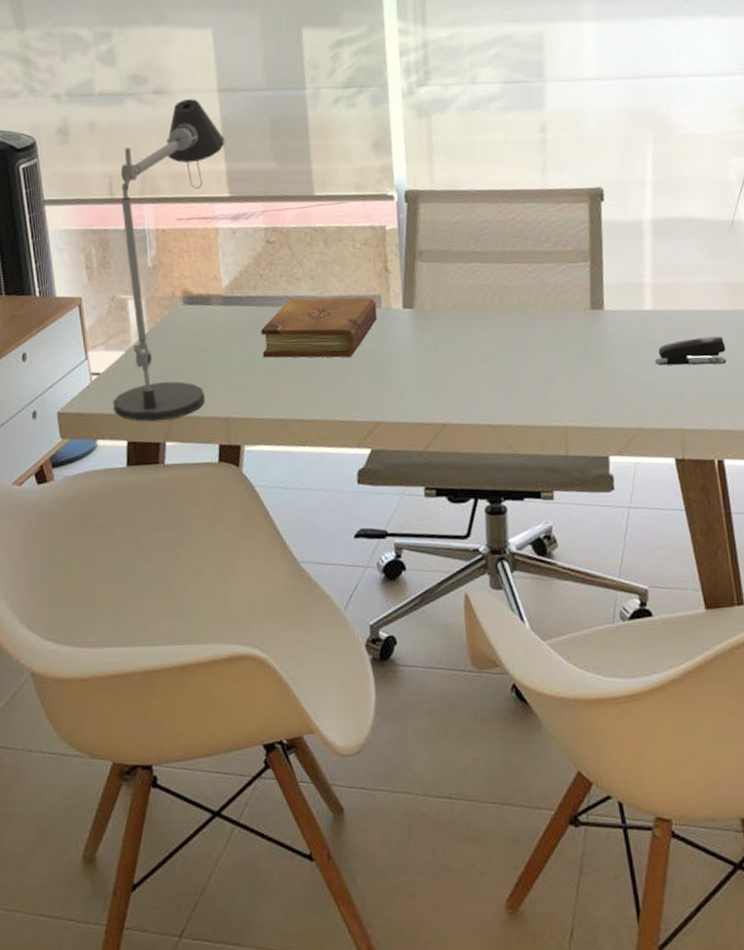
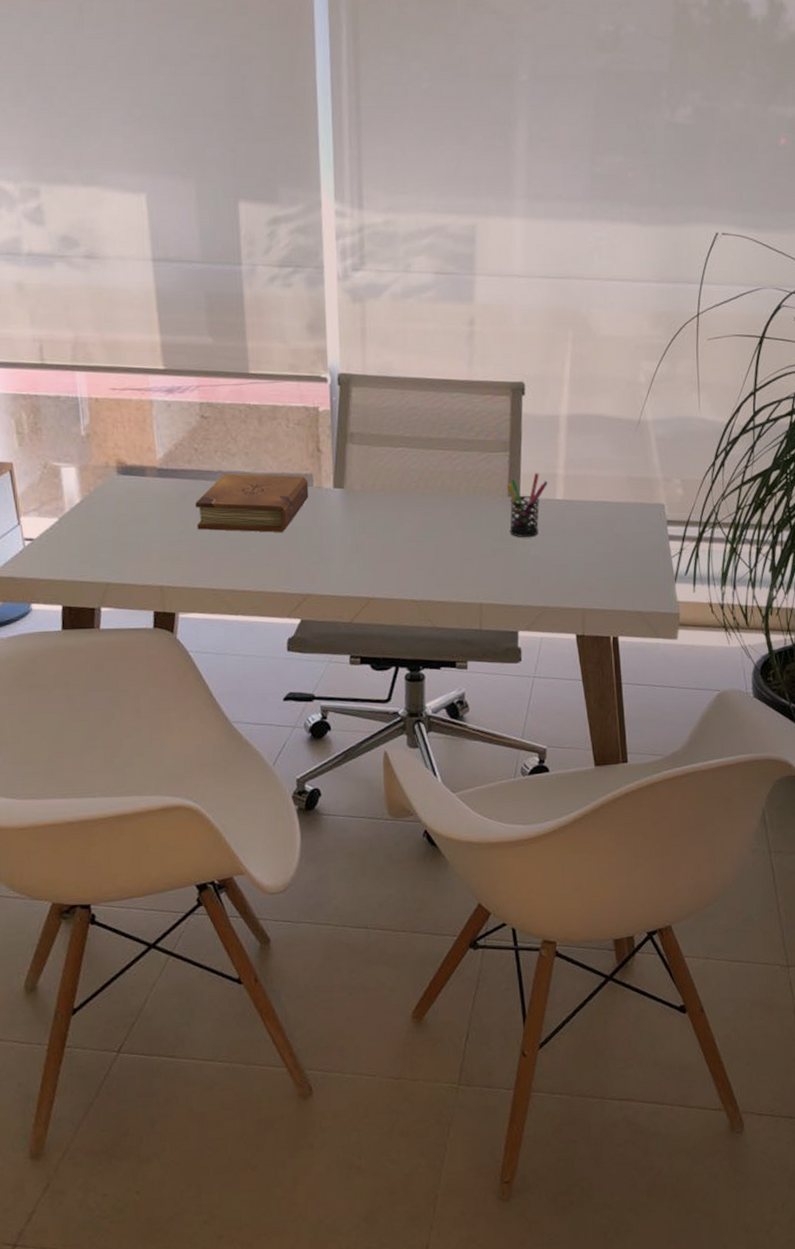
desk lamp: present [113,99,225,422] -> none [47,266,160,588]
pen holder: none [588,282,634,353] -> present [507,473,548,537]
stapler: present [655,336,727,366] -> none [563,526,627,552]

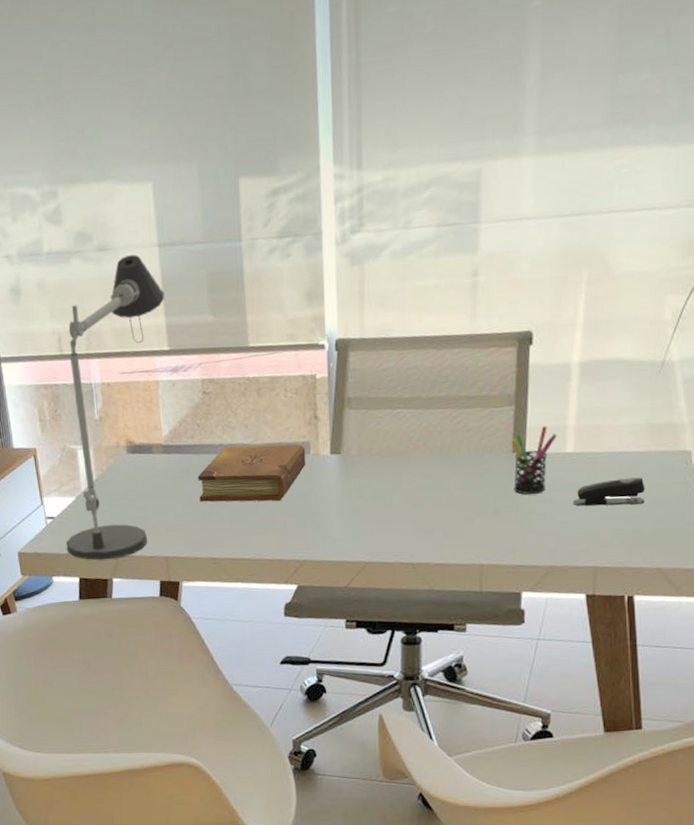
desk lamp: none [47,266,160,588] -> present [66,254,165,560]
stapler: none [563,526,627,552] -> present [573,477,646,506]

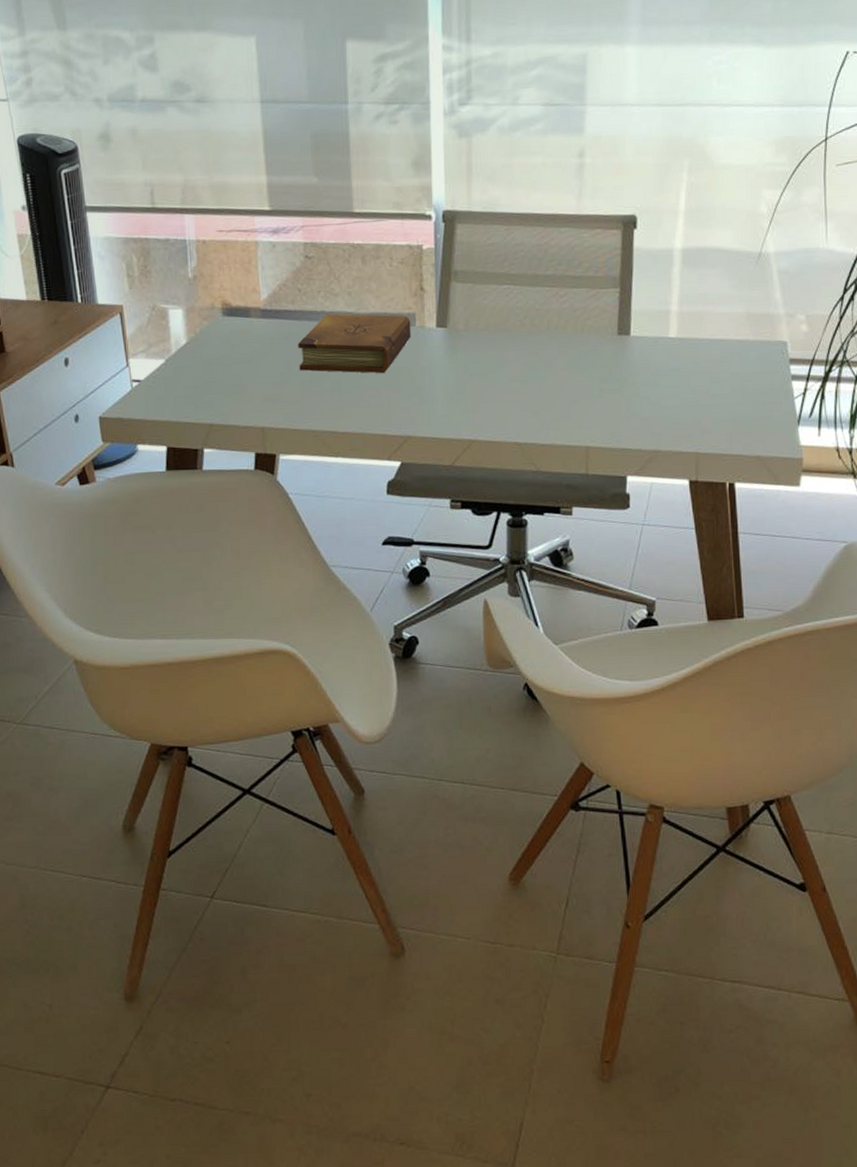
desk lamp: present [66,254,165,560] -> none [153,109,267,429]
pen holder: present [511,426,557,495] -> none [616,310,660,377]
stapler: present [573,477,646,506] -> none [676,365,745,392]

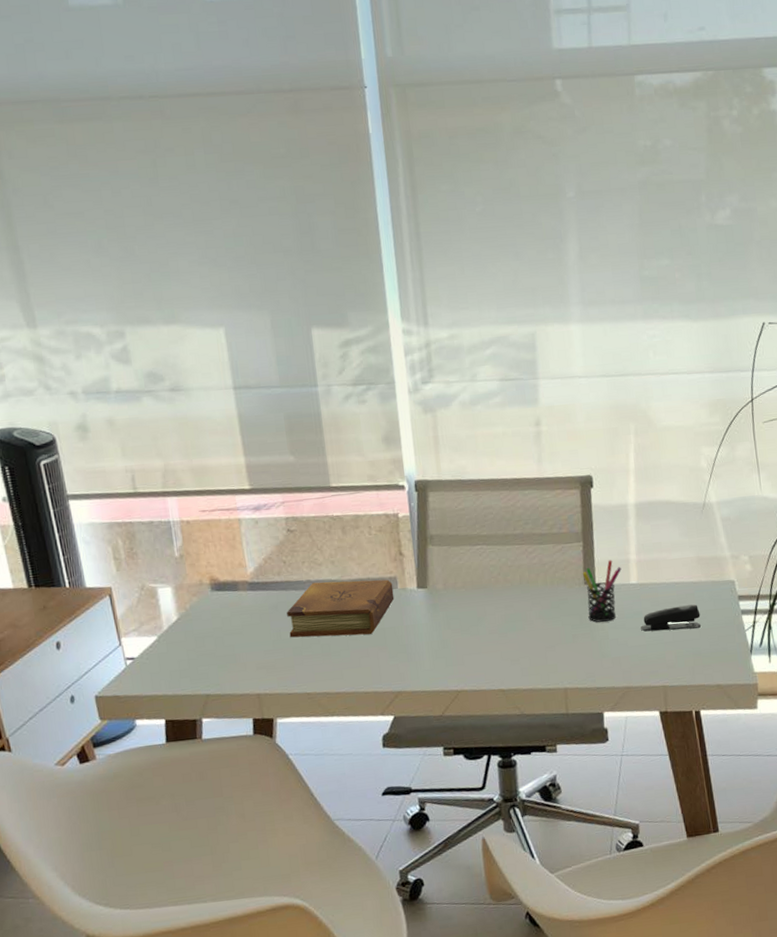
pen holder: none [616,310,660,377] -> present [582,560,622,622]
stapler: none [676,365,745,392] -> present [641,604,702,632]

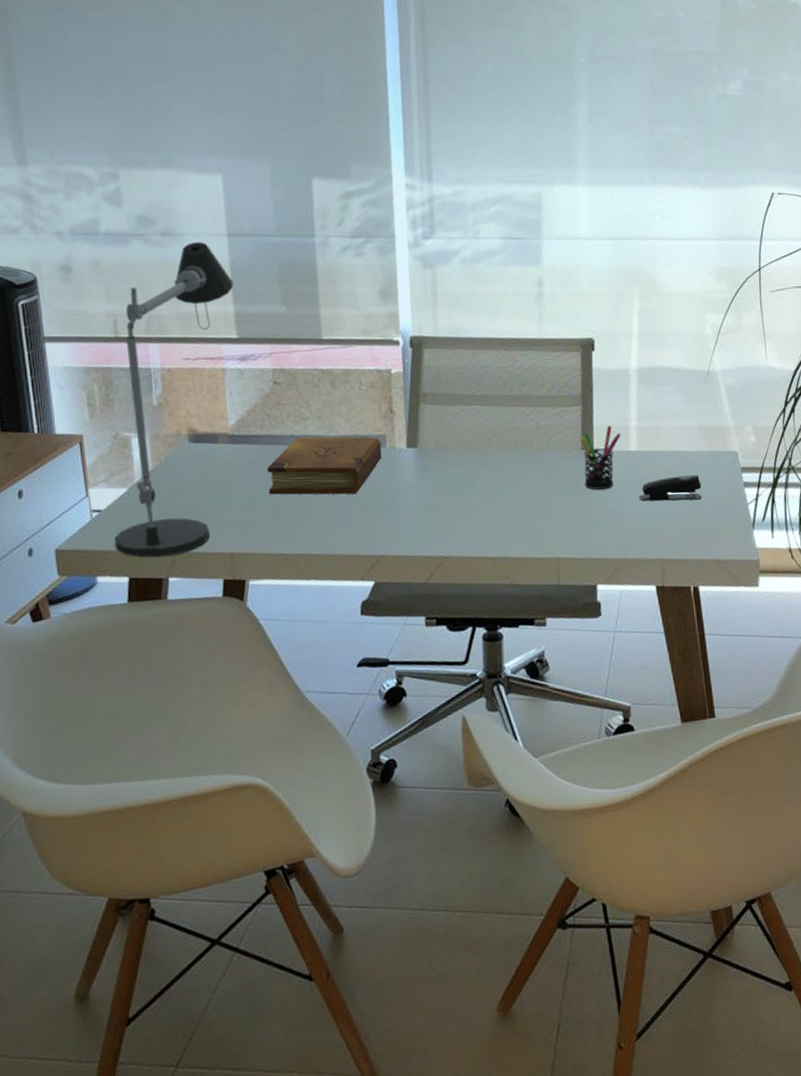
desk lamp: none [142,396,243,701] -> present [114,242,234,558]

